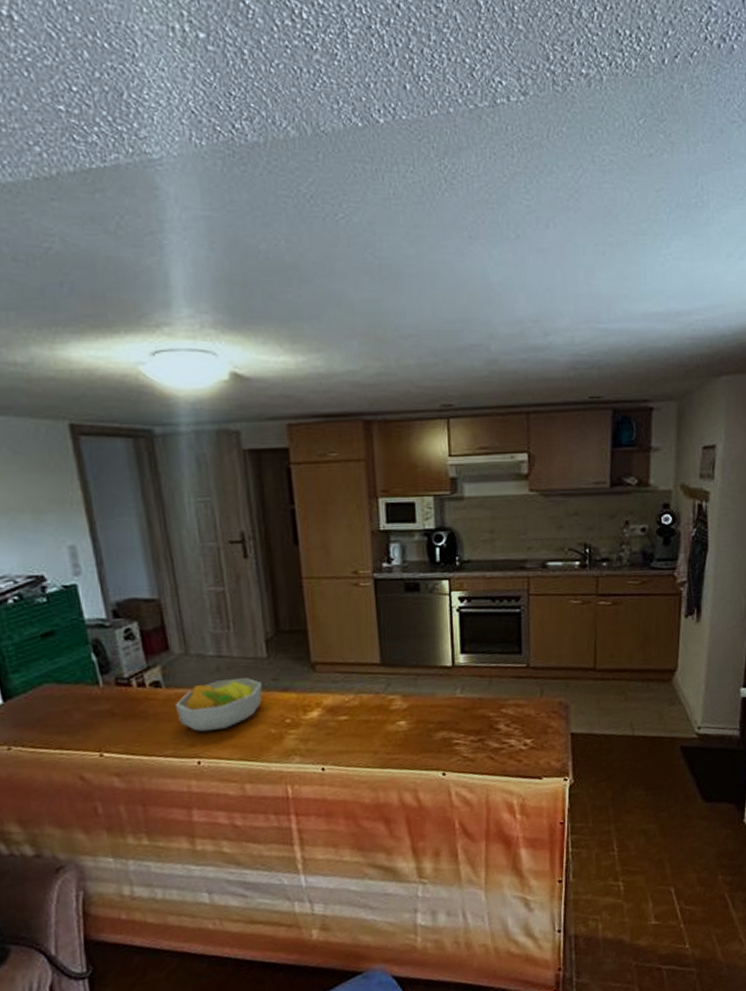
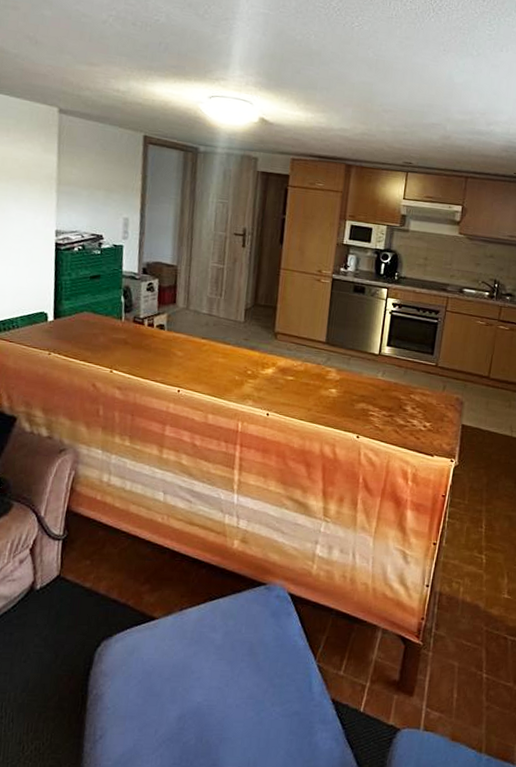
fruit bowl: present [174,678,263,732] -> none [170,332,237,369]

